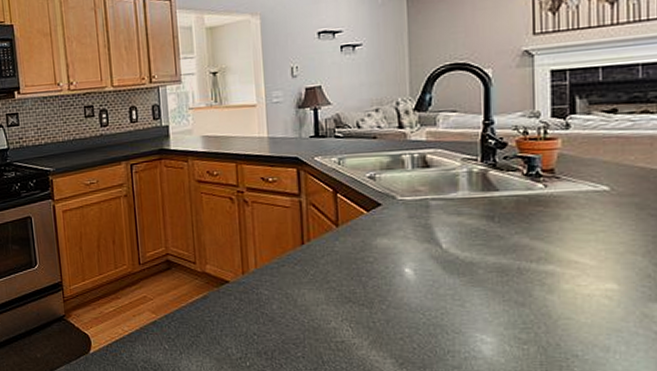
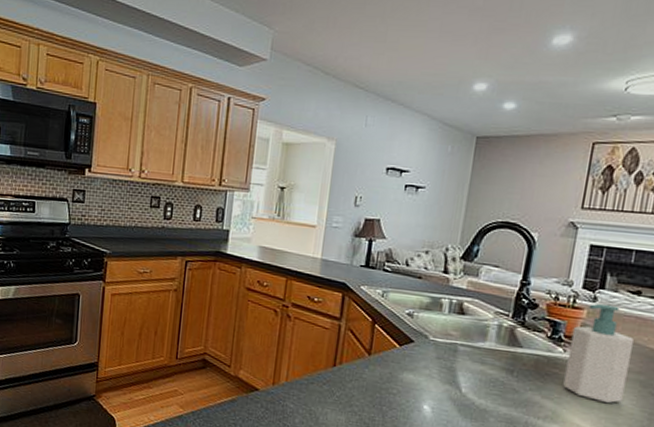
soap bottle: none [550,128,620,234] -> present [563,303,634,404]

